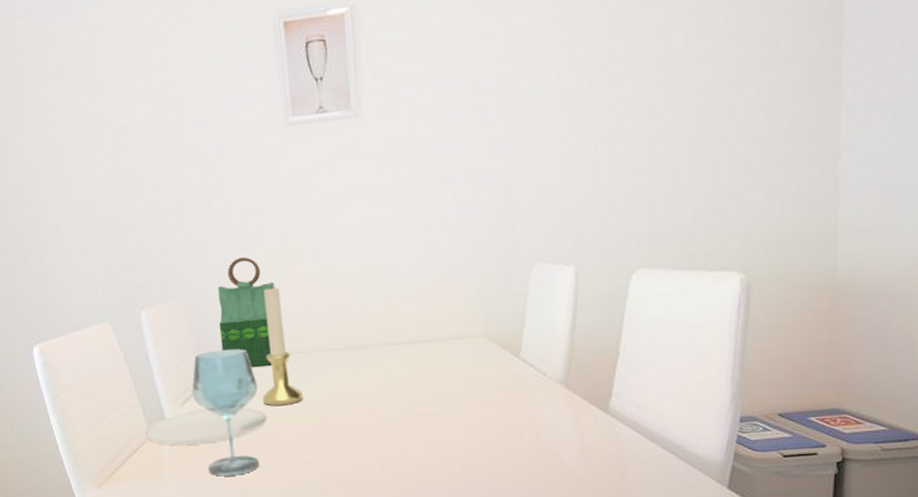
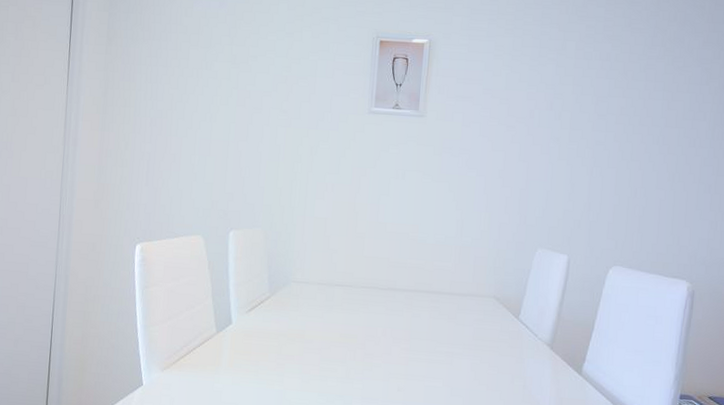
plate: present [143,407,268,445] -> none [211,318,315,347]
wine glass: present [191,349,260,477] -> none [257,272,312,379]
tote bag: present [217,257,275,368] -> none [288,204,340,293]
candle holder: present [262,284,304,406] -> none [313,228,346,327]

